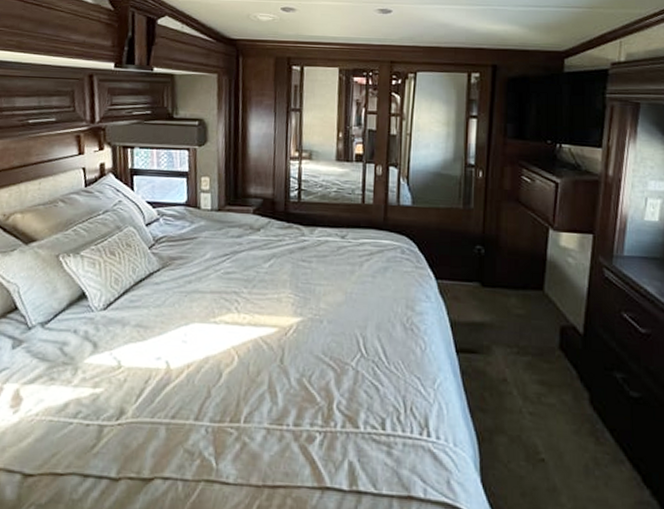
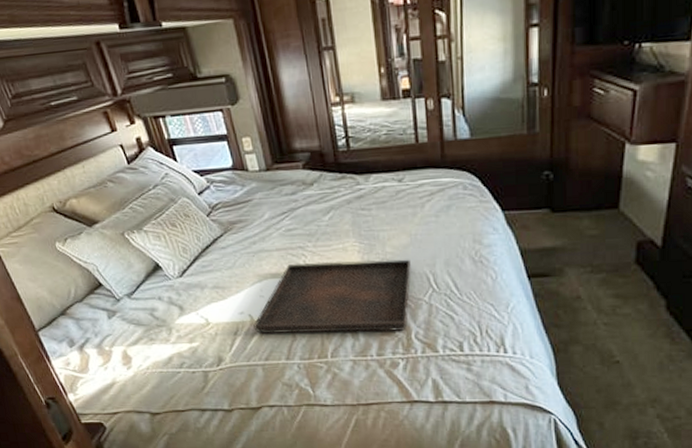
serving tray: none [167,309,343,400] -> present [253,259,411,335]

